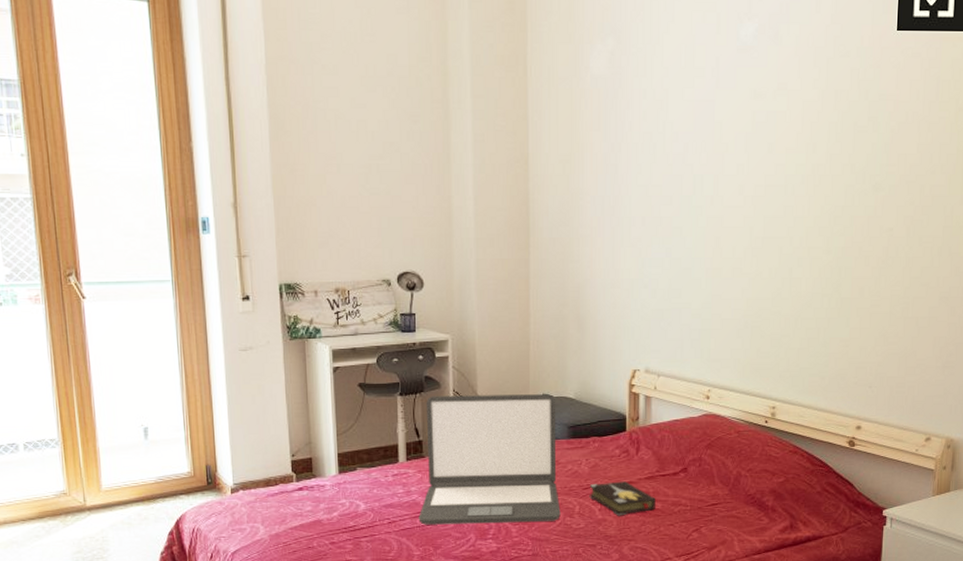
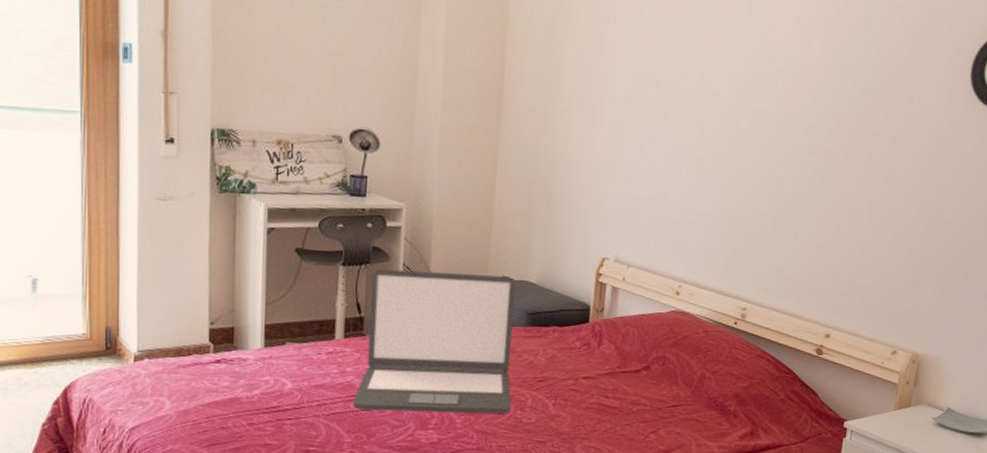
hardback book: present [589,481,656,516] -> none [543,375,614,412]

